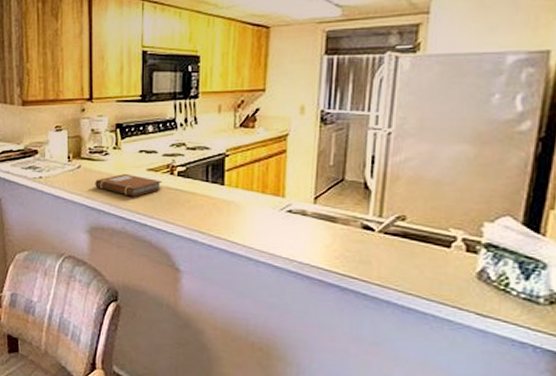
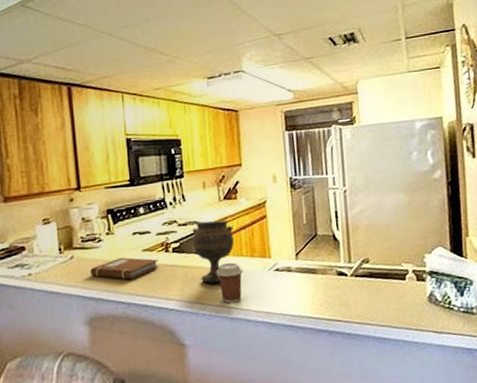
goblet: none [199,148,247,214] -> present [192,220,234,283]
coffee cup: none [221,195,251,238] -> present [216,262,243,304]

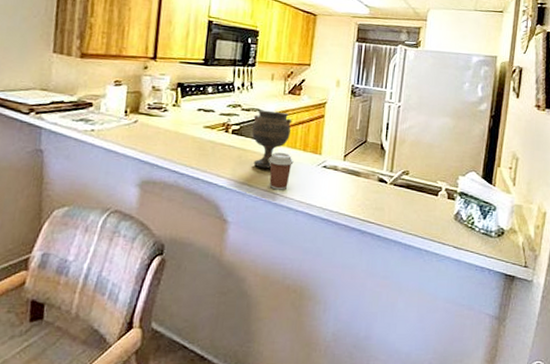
notebook: present [90,257,159,280] -> none [151,129,217,152]

